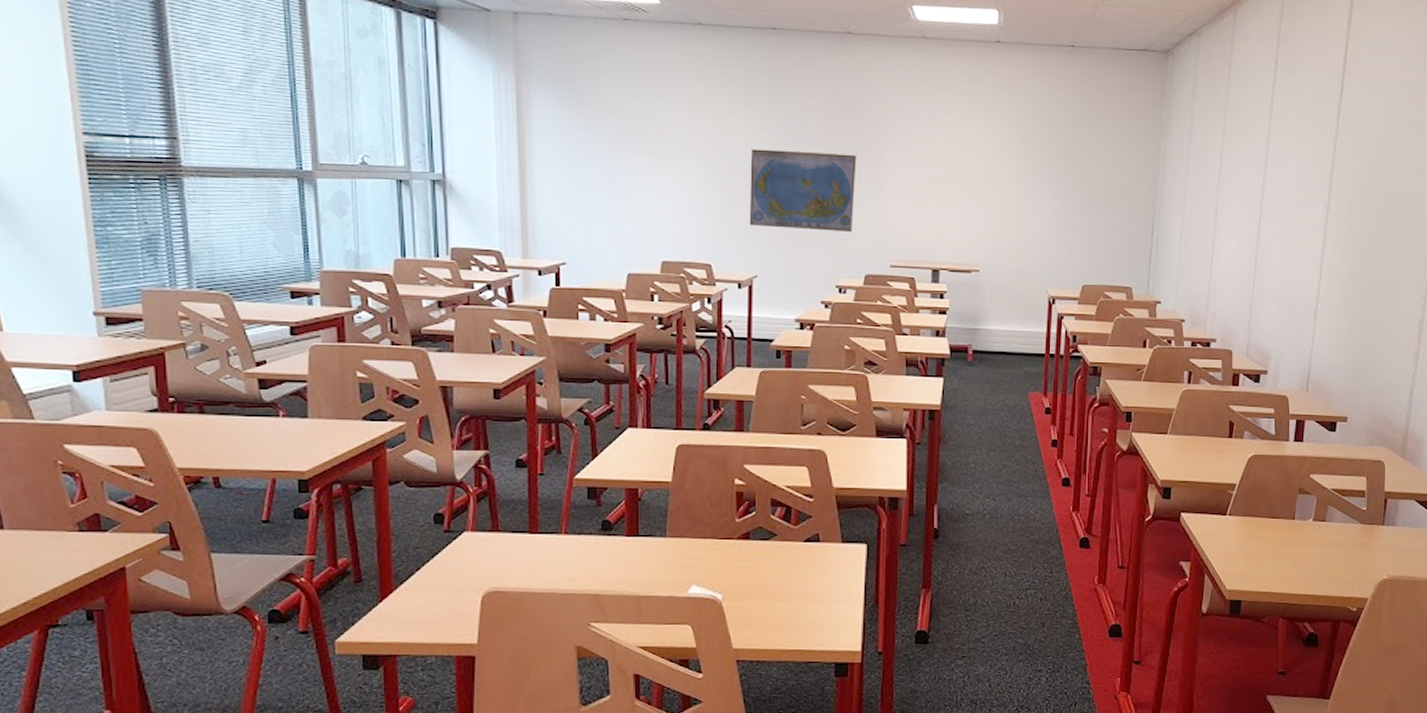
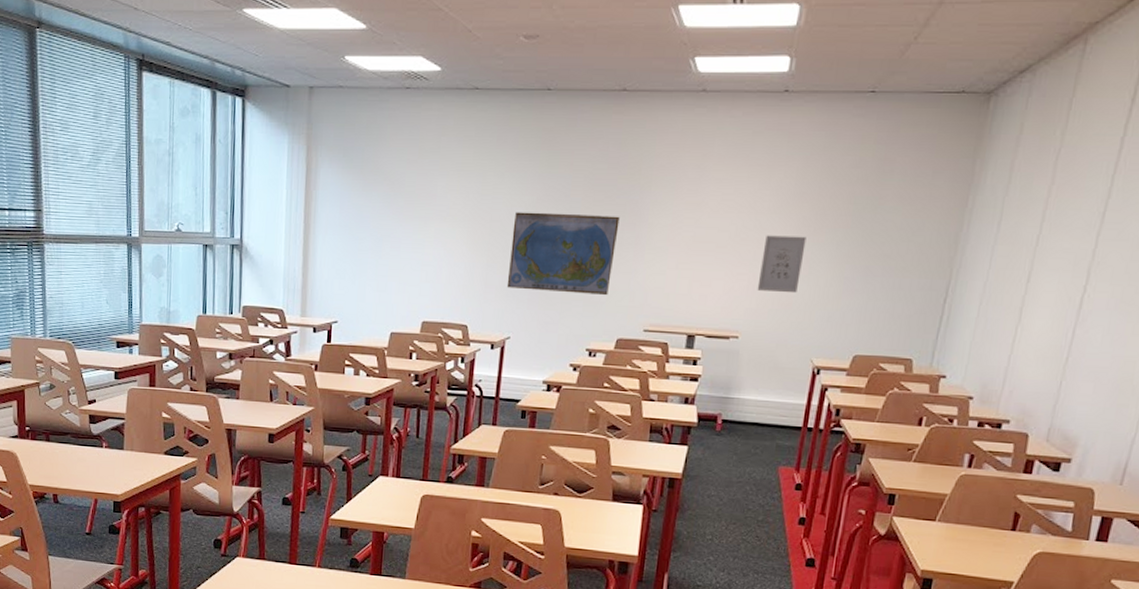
wall art: none [991,174,1030,229] -> present [757,235,807,294]

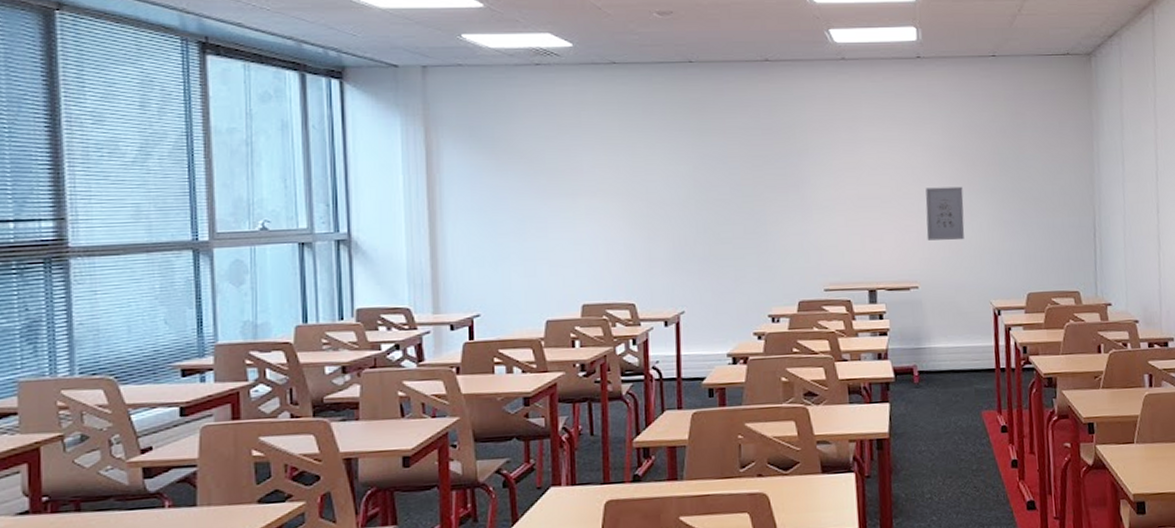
world map: present [506,212,620,295] -> none [671,179,783,261]

